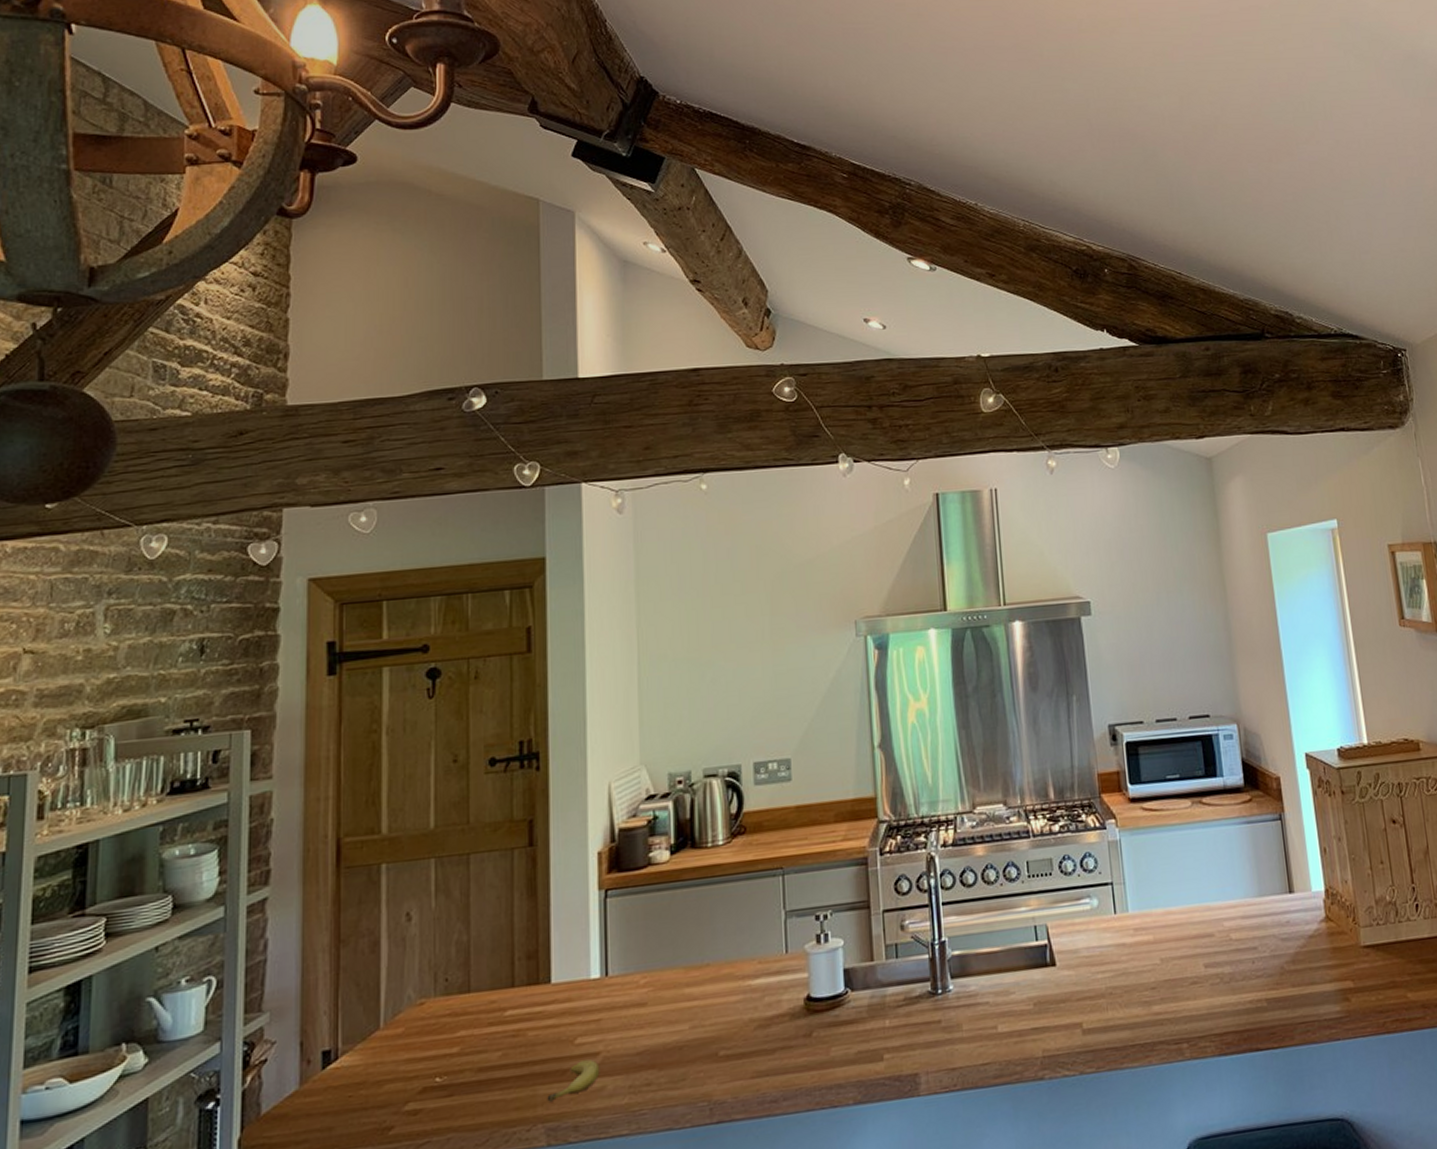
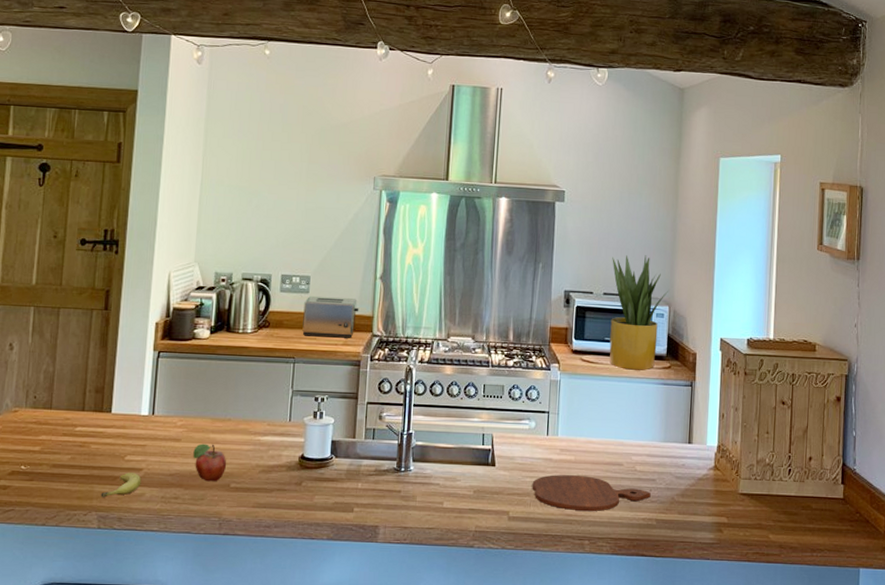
fruit: none [665,1001,711,1055] -> present [193,443,227,482]
toaster: none [787,778,858,837] -> present [302,296,359,338]
cutting board: none [1105,957,1255,1007] -> present [532,474,651,511]
planter: none [1159,665,1234,812] -> present [609,255,669,371]

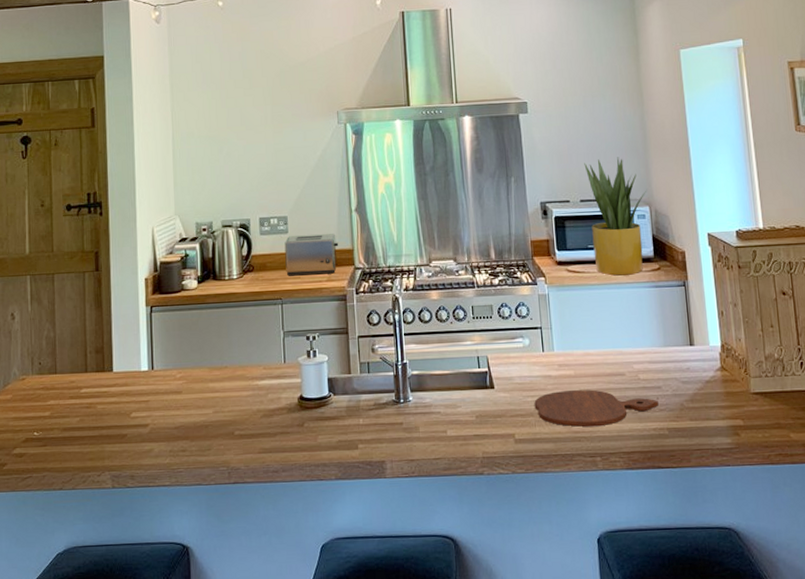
fruit: present [100,472,142,498] -> none [111,429,149,457]
fruit: present [193,443,227,482] -> none [195,393,229,432]

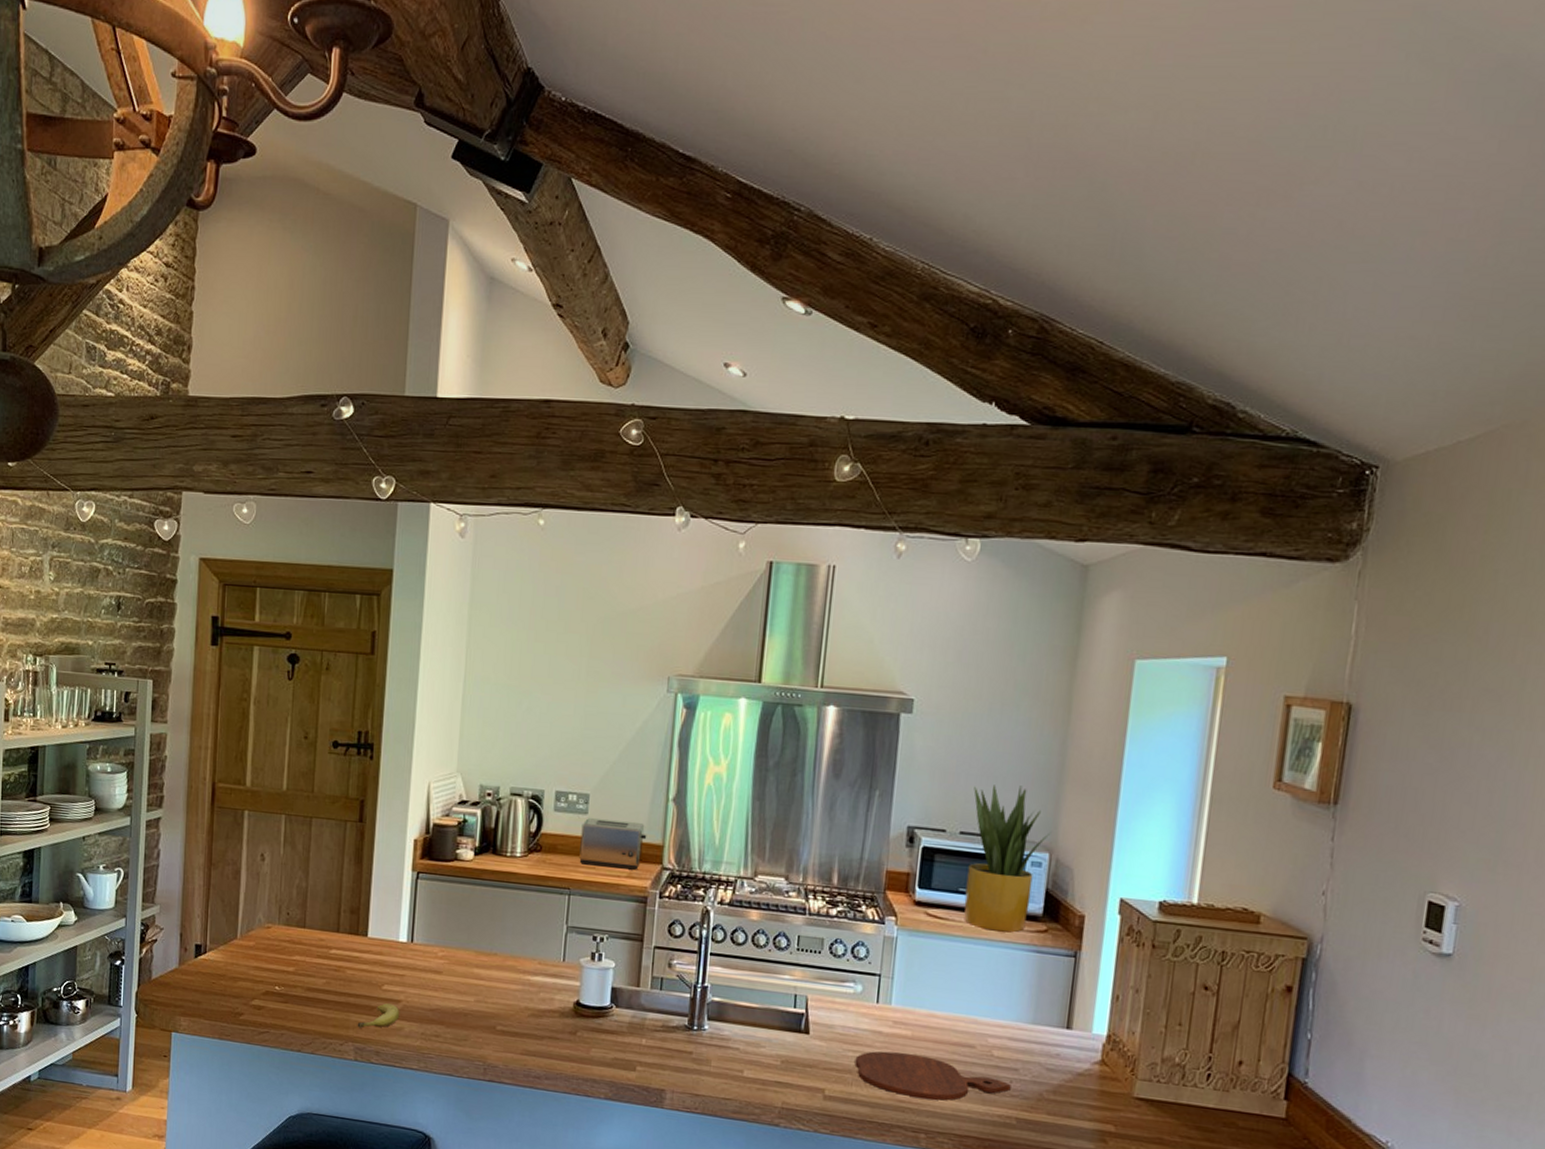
fruit: none [111,429,149,457] -> present [357,1003,400,1028]

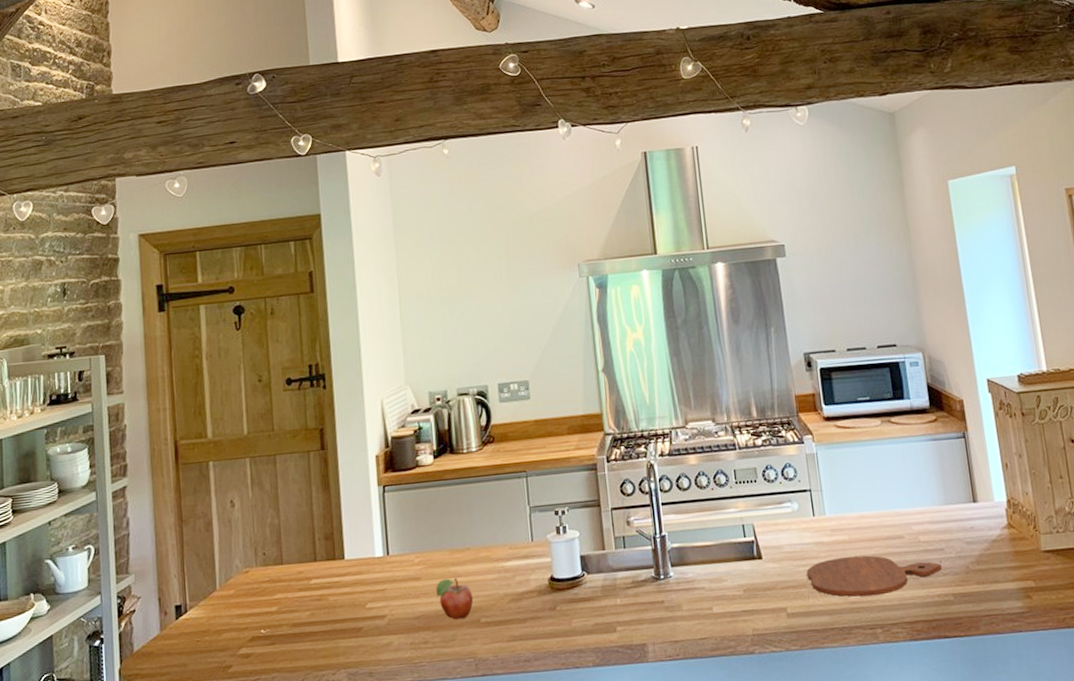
fruit: present [357,1003,400,1028] -> none [347,621,387,653]
fruit: none [455,978,493,1022] -> present [436,578,474,620]
toaster: present [579,818,647,870] -> none [526,397,586,446]
planter: present [964,785,1051,933] -> none [849,300,919,430]

